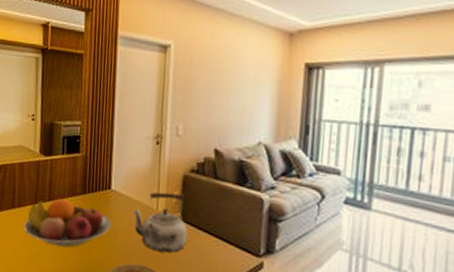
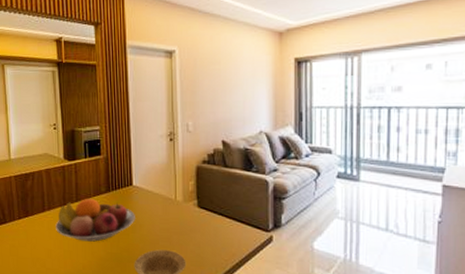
kettle: present [132,192,188,254] -> none [154,183,204,237]

